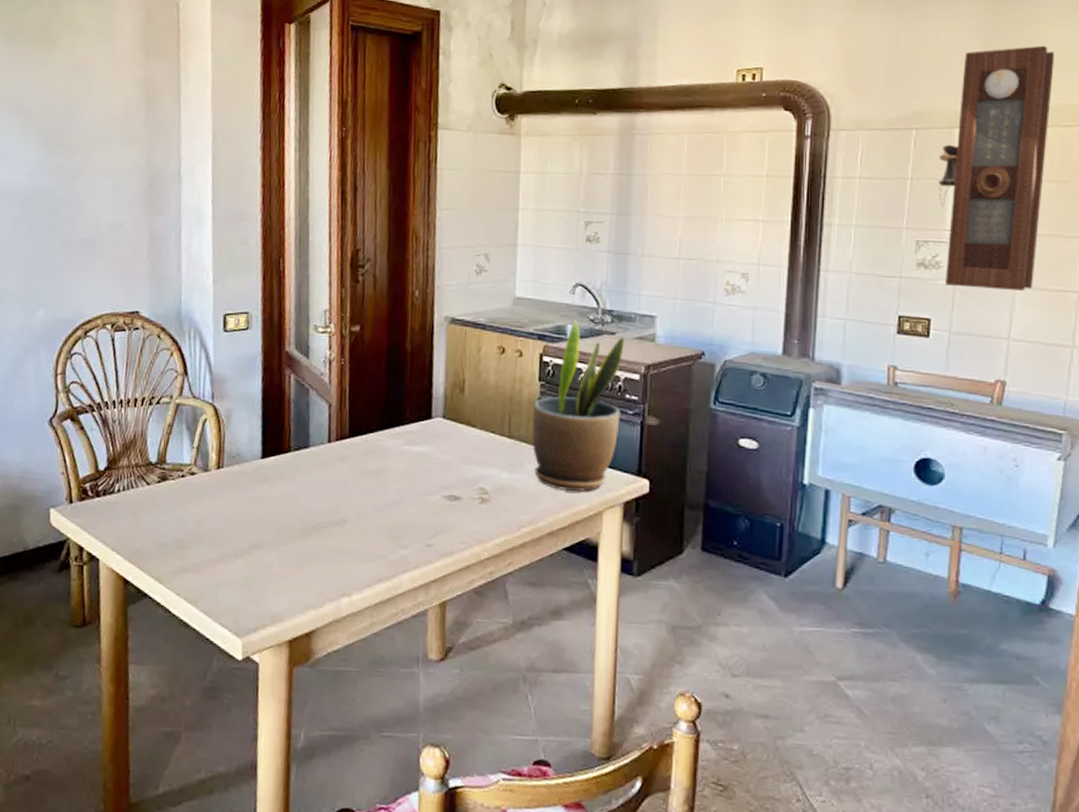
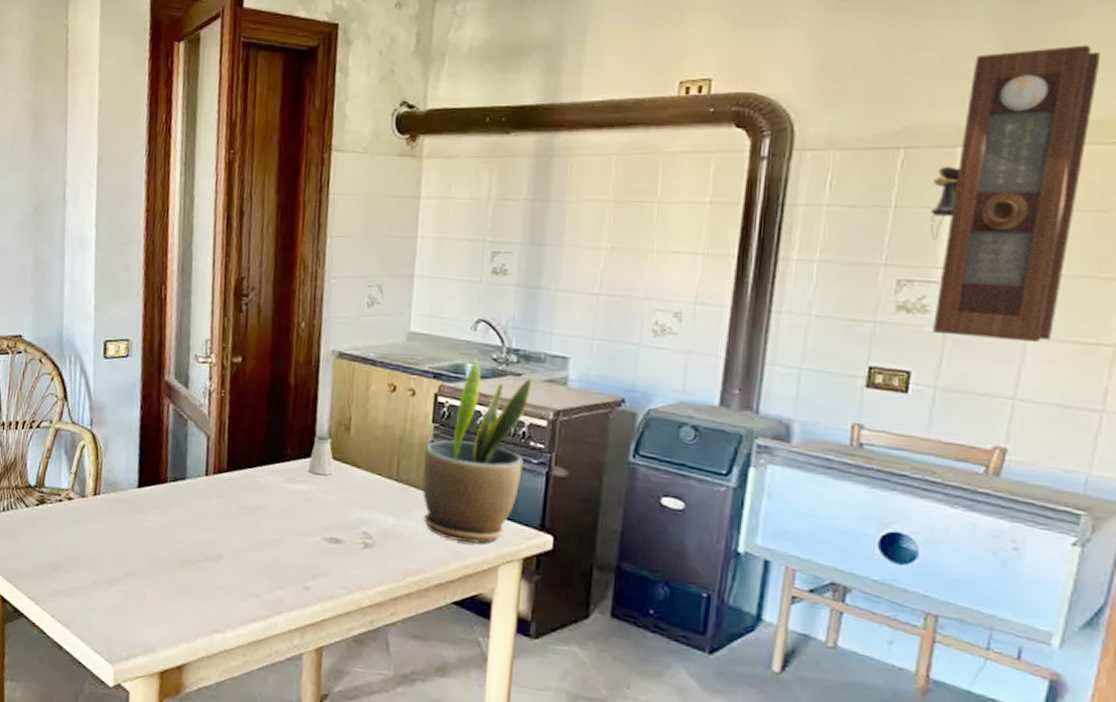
saltshaker: none [426,397,451,436] -> present [307,434,335,475]

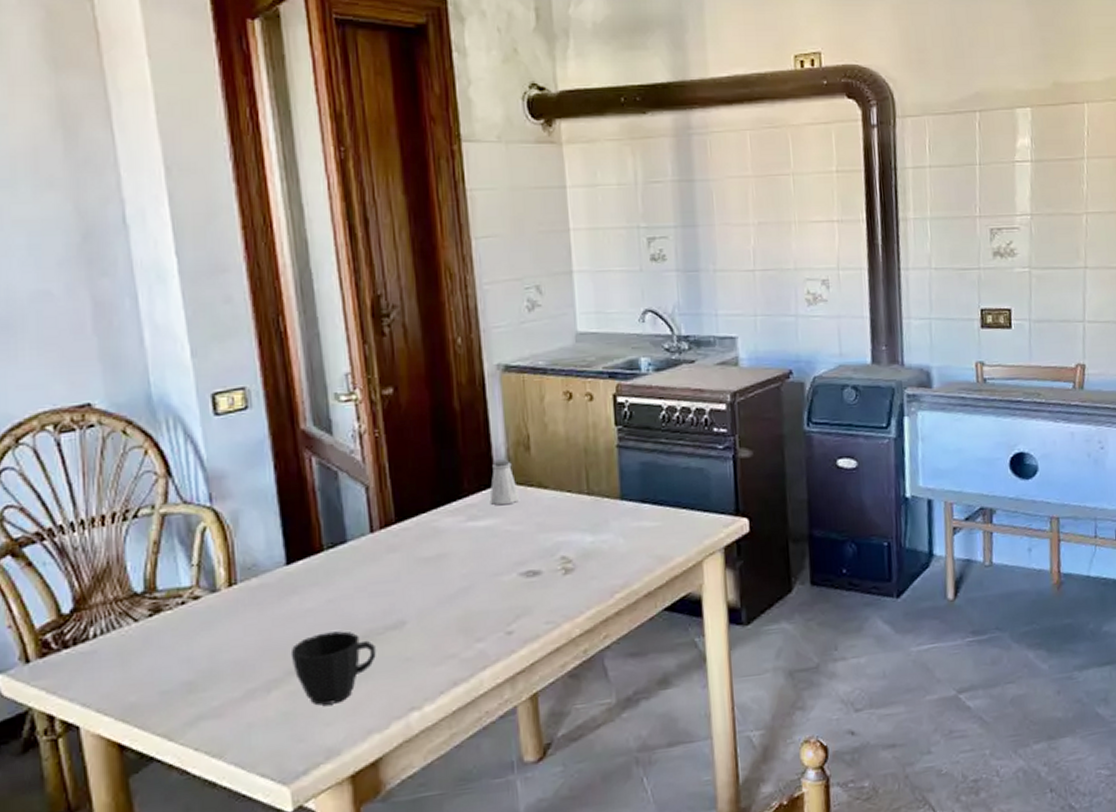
cup: none [130,549,195,610] -> present [290,631,376,706]
potted plant: present [422,358,532,544] -> none [612,351,710,545]
pendulum clock: present [930,45,1101,343] -> none [1004,17,1101,273]

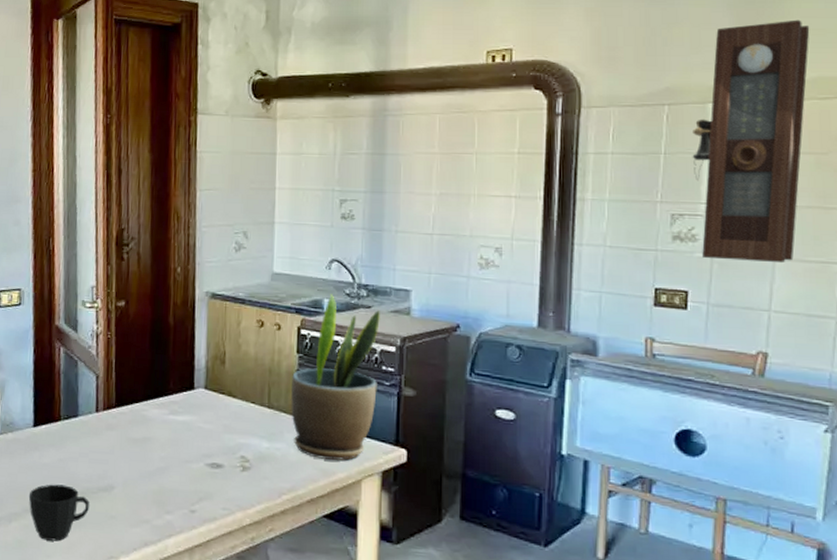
saltshaker: present [489,459,520,506] -> none [188,368,213,406]
potted plant: none [612,351,710,545] -> present [290,294,381,461]
pendulum clock: none [1004,17,1101,273] -> present [692,19,810,263]

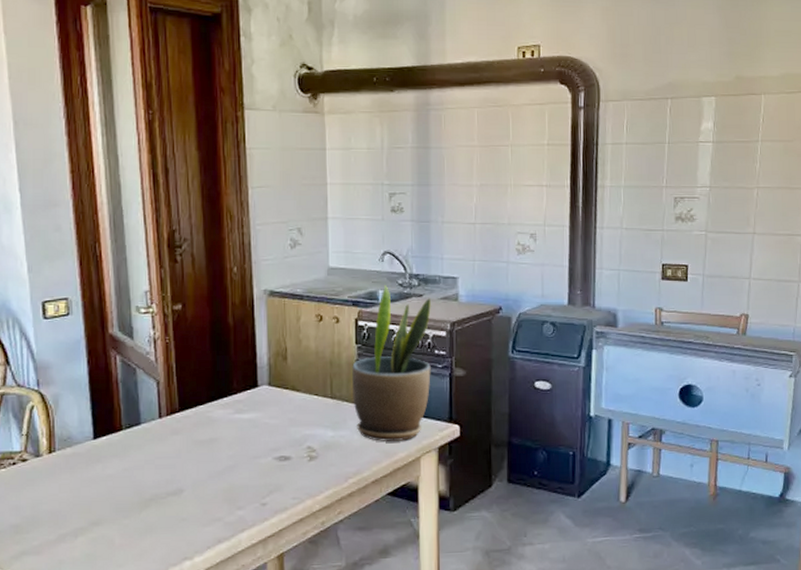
cup: present [28,484,90,541] -> none [94,494,159,551]
pendulum clock: present [692,19,810,263] -> none [690,22,780,237]

